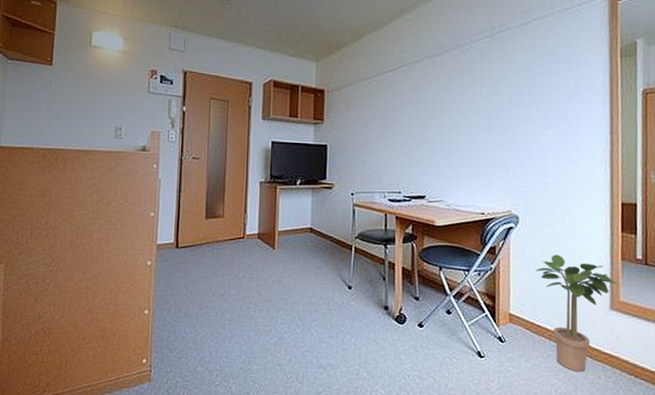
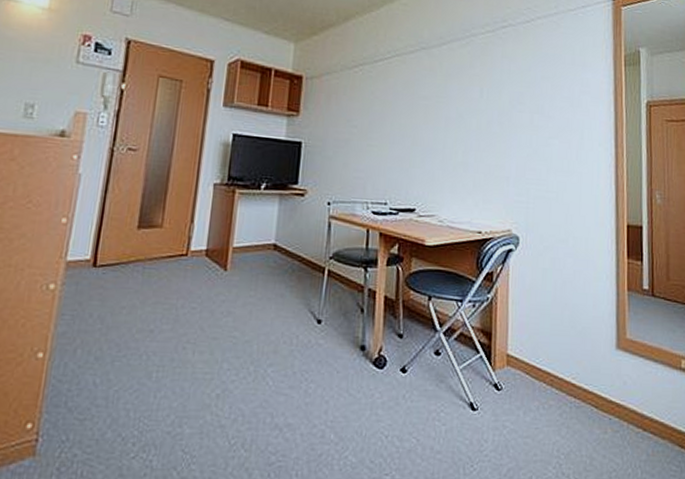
potted plant: present [535,254,618,372] -> none [537,283,624,426]

